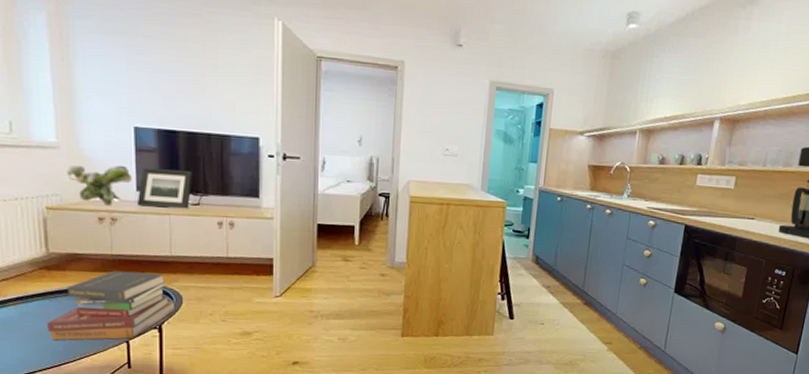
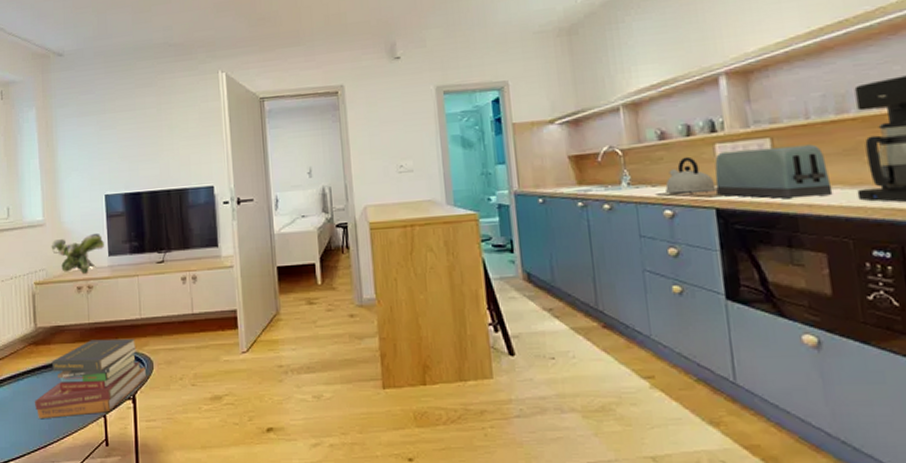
picture frame: present [136,168,194,209] -> none [109,229,157,271]
kettle: none [654,181,691,211] -> present [665,156,718,194]
toaster: none [689,181,767,227] -> present [714,144,833,199]

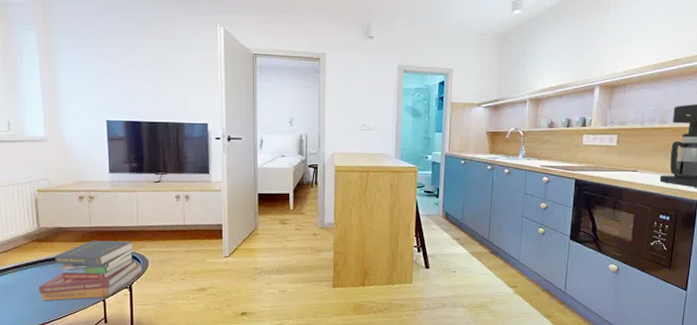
decorative plant: present [51,233,104,274] -> none [53,152,105,186]
kettle: present [665,156,718,194] -> none [546,141,579,167]
toaster: present [714,144,833,199] -> none [578,141,647,178]

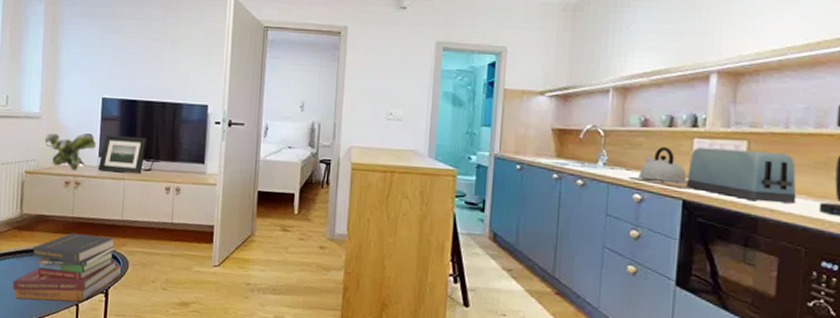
decorative plant: none [53,152,105,186] -> present [44,132,96,170]
picture frame: none [109,154,155,186] -> present [97,135,148,175]
kettle: none [546,141,579,167] -> present [639,146,689,183]
toaster: none [578,141,647,178] -> present [687,147,797,205]

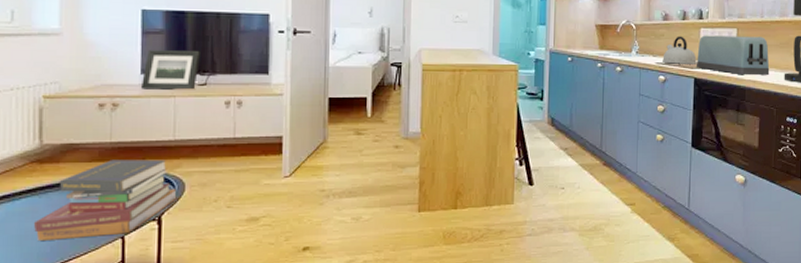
decorative plant: present [44,132,96,170] -> none [68,48,136,90]

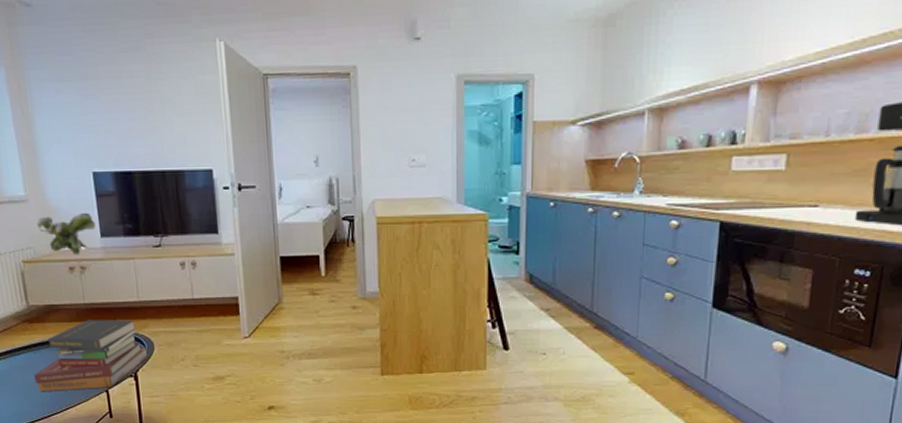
decorative plant: none [68,48,136,90] -> present [36,212,95,254]
picture frame: present [140,50,202,90] -> none [102,212,153,252]
kettle: present [662,36,698,64] -> none [676,168,727,205]
toaster: present [697,35,770,76] -> none [724,163,835,216]

